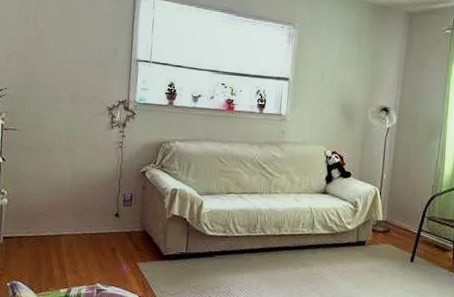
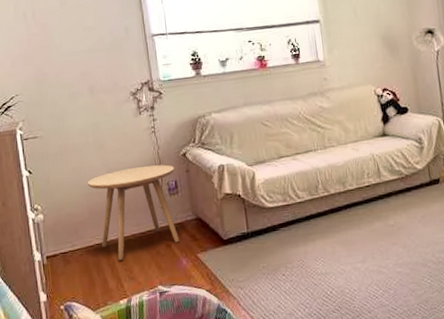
side table: none [52,174,133,254] -> present [87,164,179,260]

